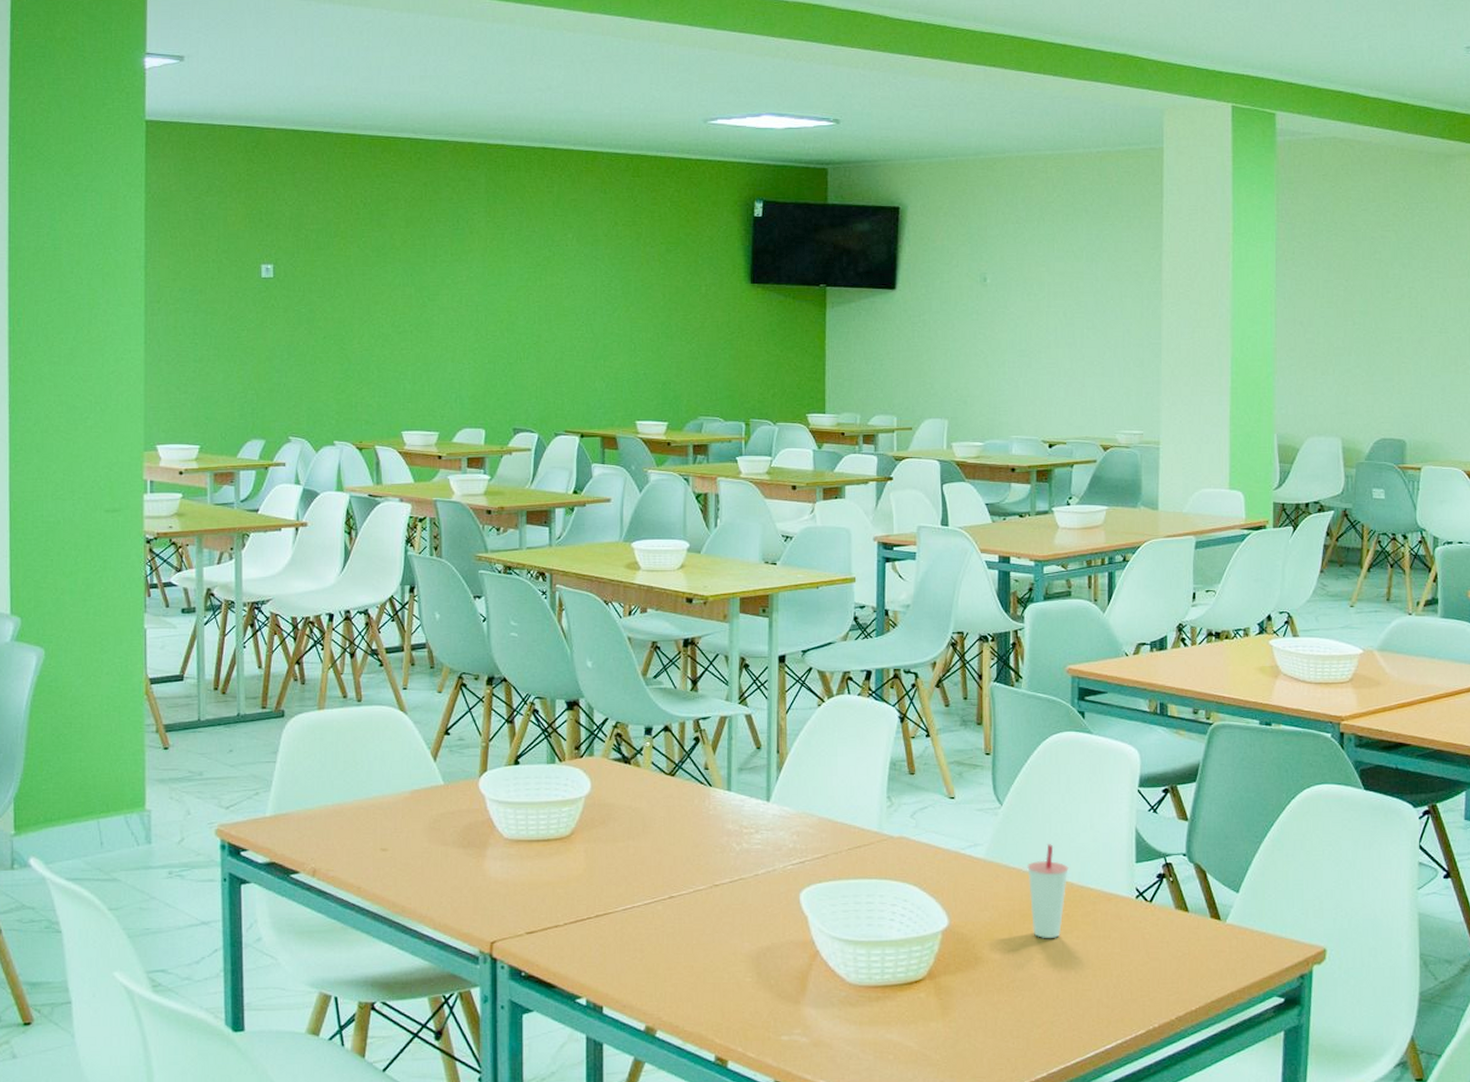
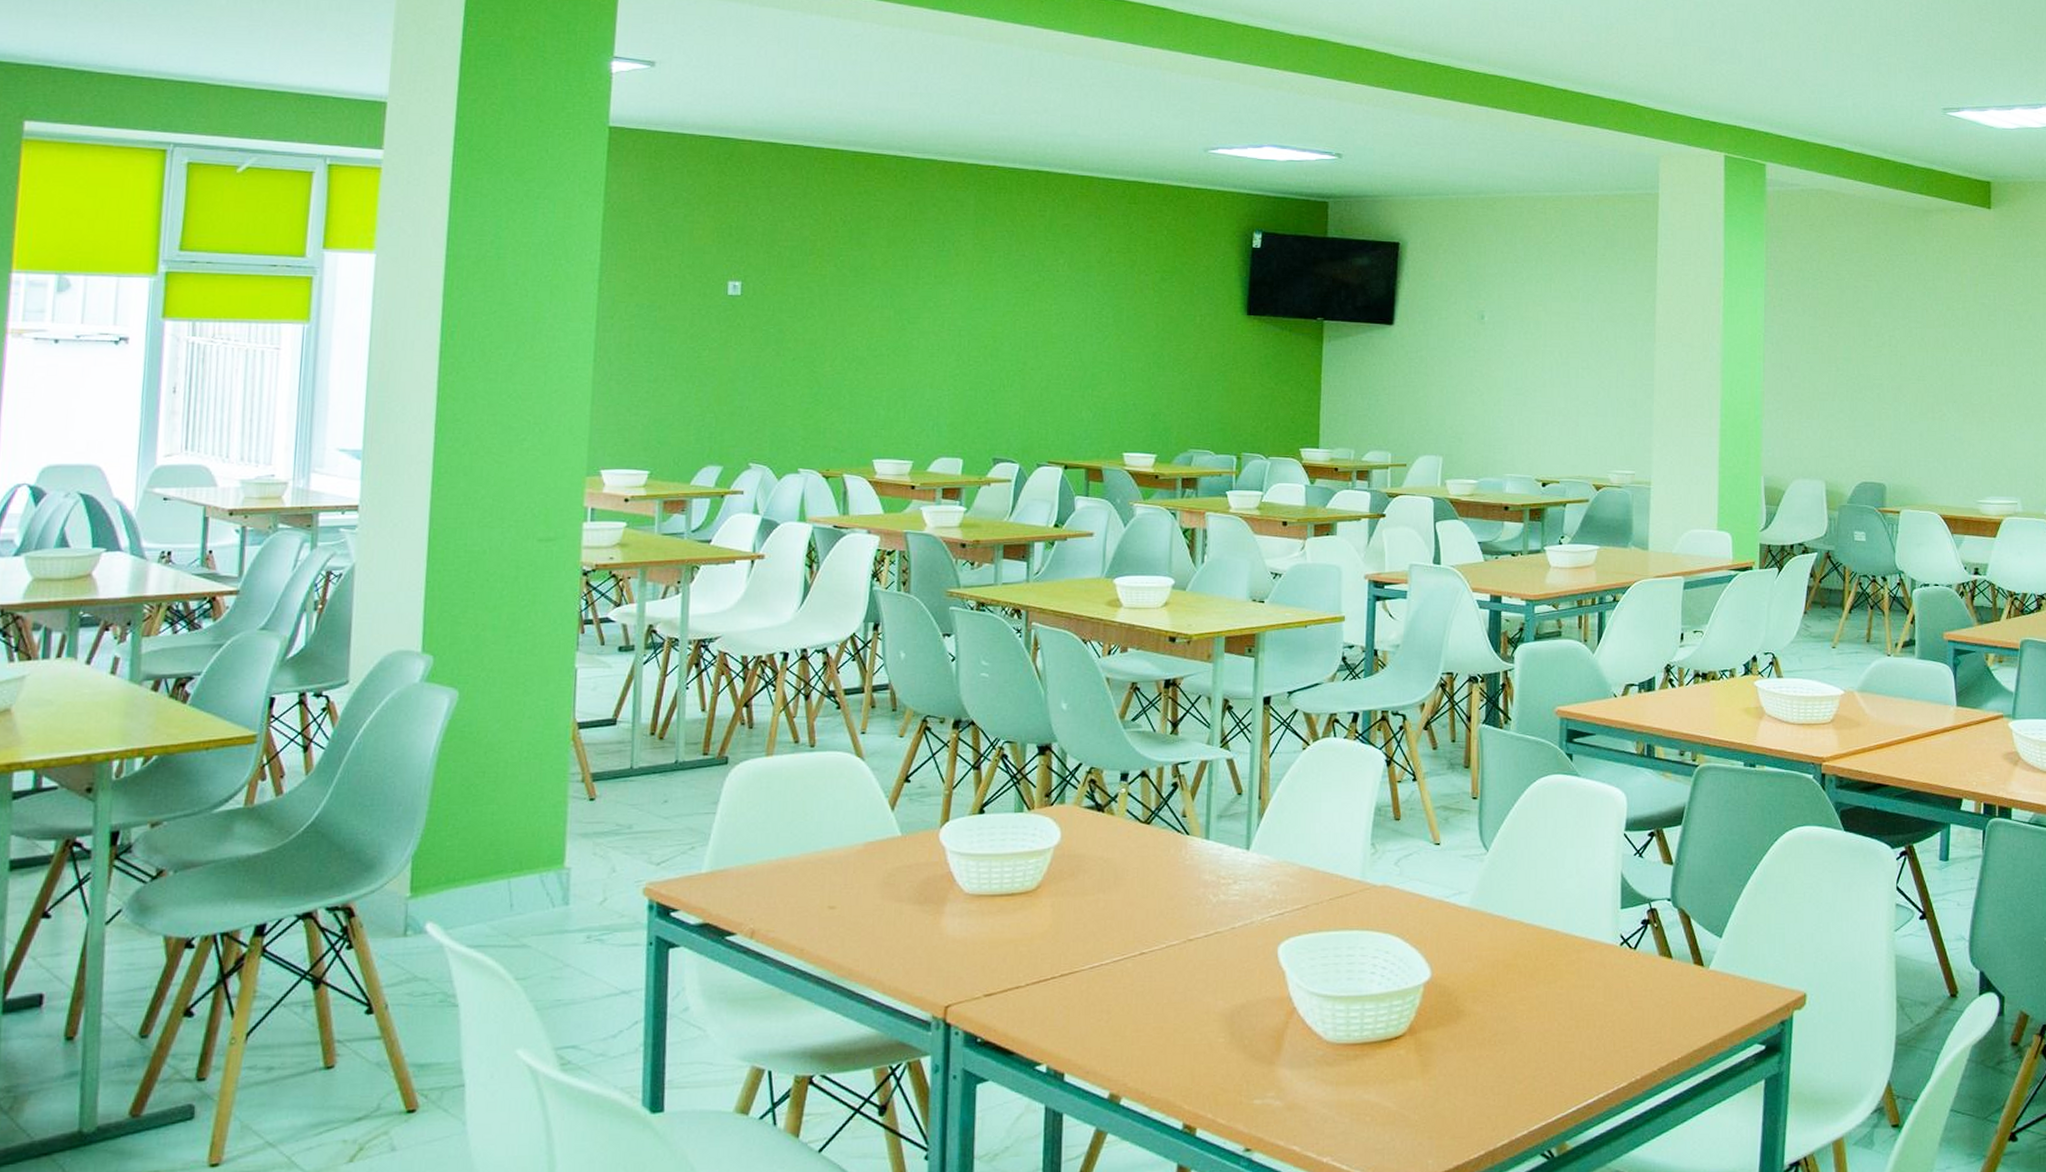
cup: present [1027,844,1069,938] -> none [1512,891,1554,989]

